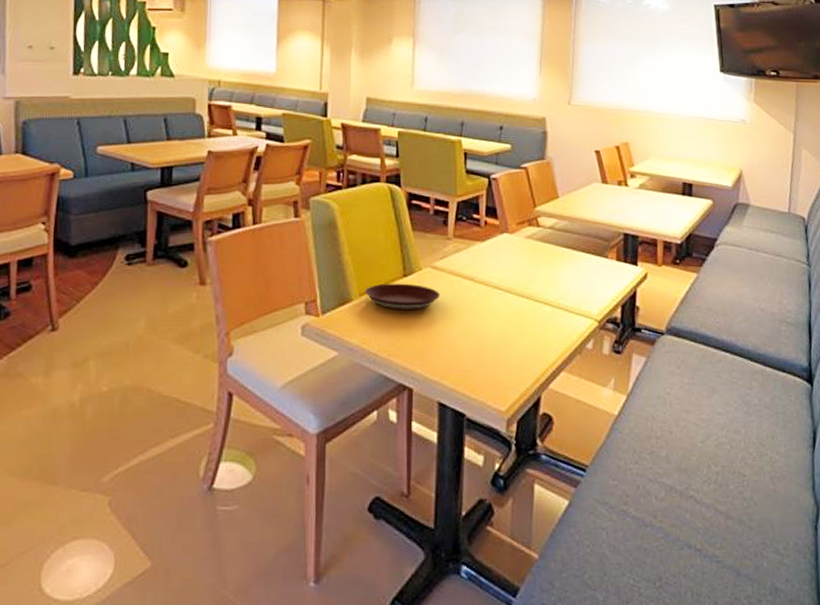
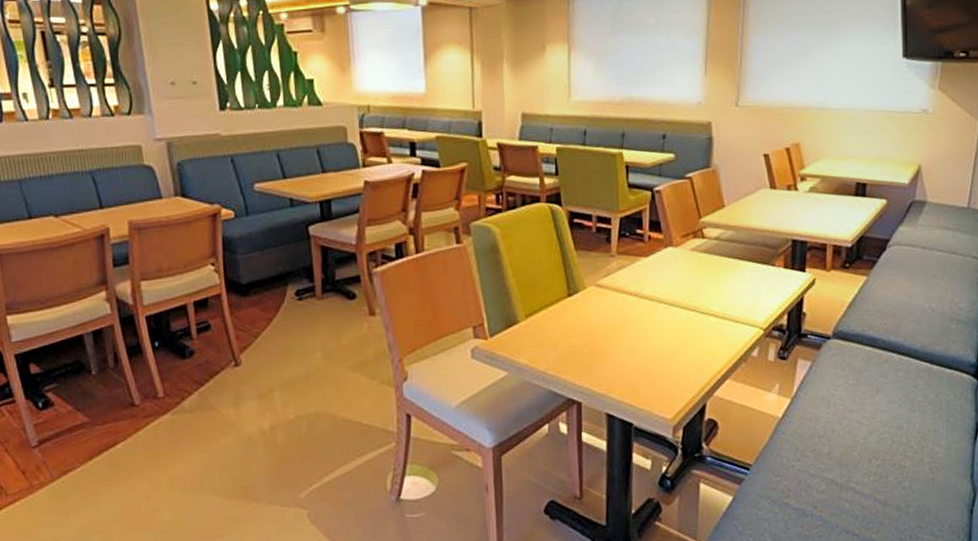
plate: present [365,283,441,311] -> none [531,302,606,330]

